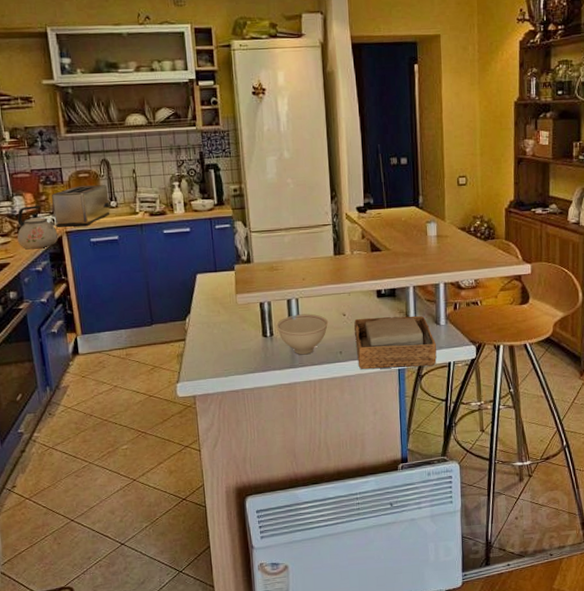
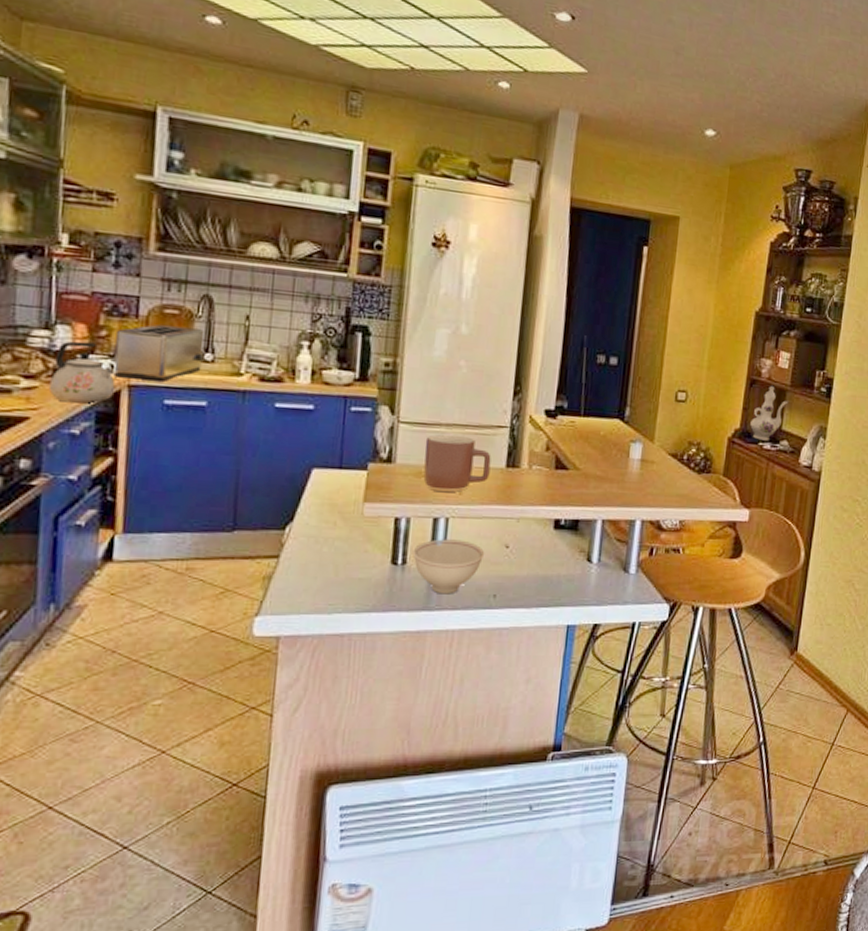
mug: none [272,236,323,280] -> present [423,435,491,493]
napkin holder: present [354,315,437,370] -> none [515,553,620,626]
ewer: none [522,160,552,207] -> present [750,385,789,441]

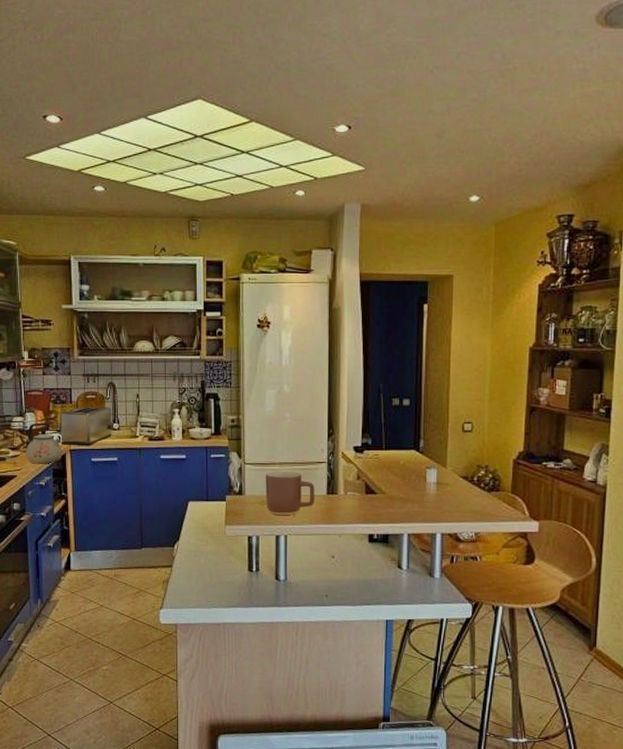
bowl: present [412,539,485,595] -> none [263,552,317,595]
ewer: present [750,385,789,441] -> none [533,411,568,461]

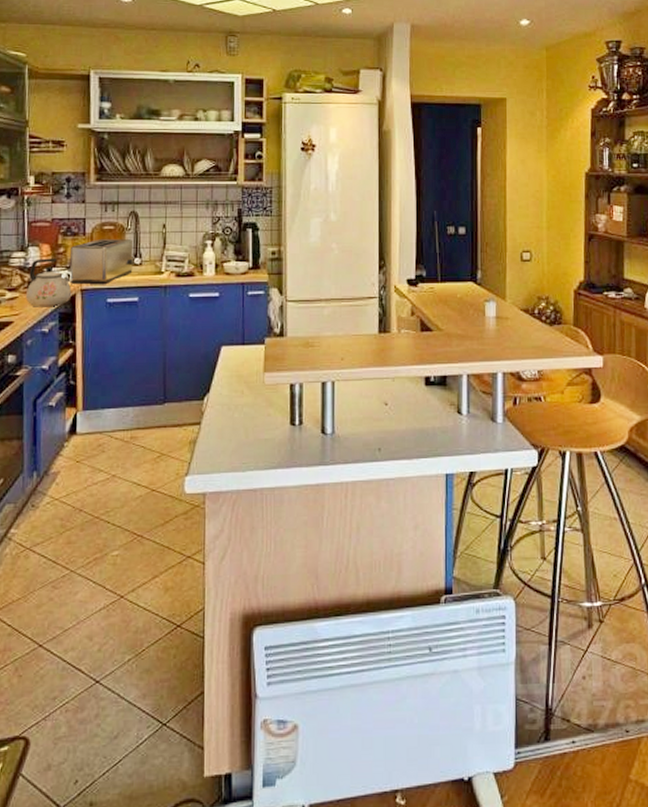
mug: present [265,471,315,516] -> none [309,308,365,359]

